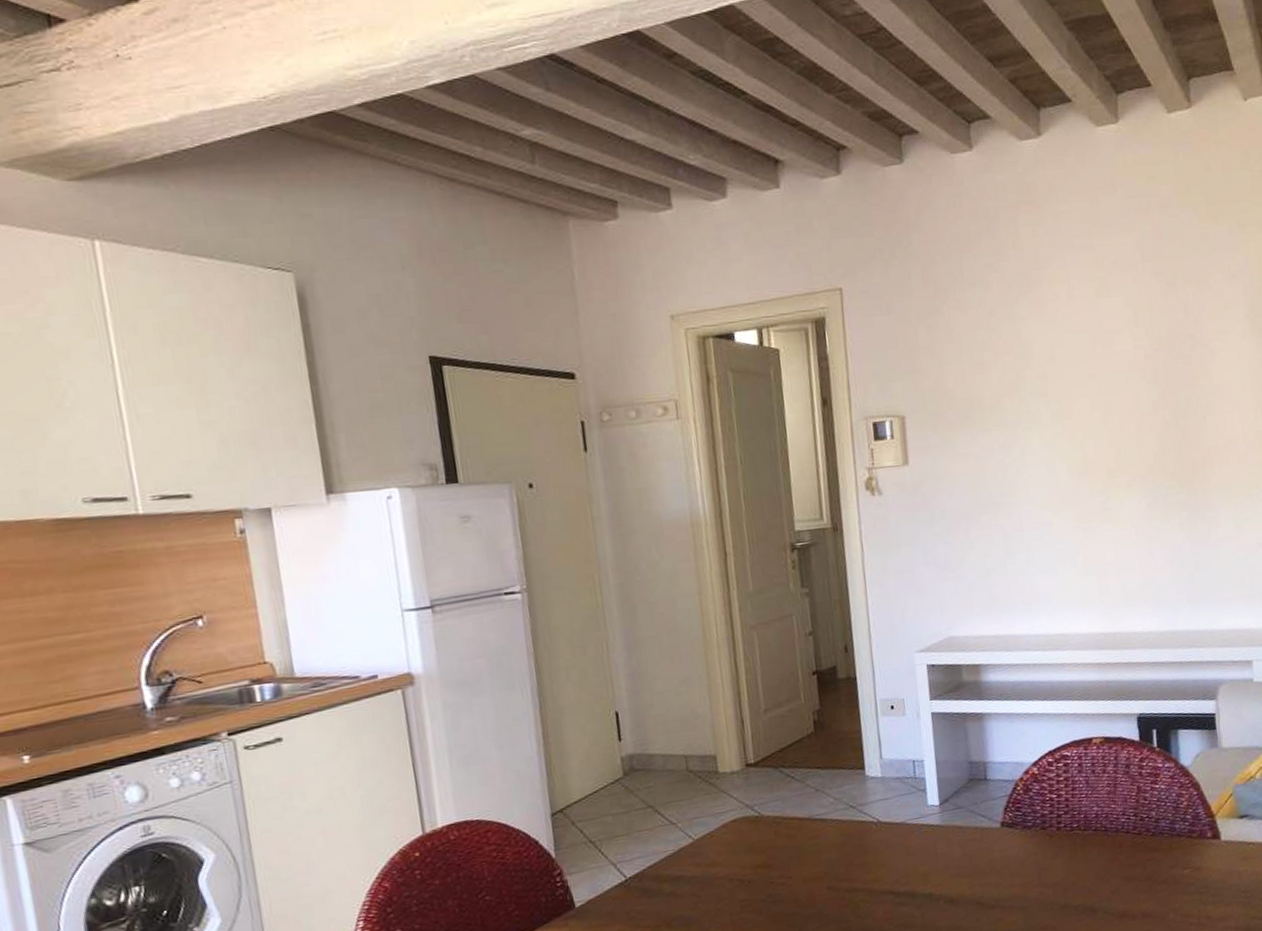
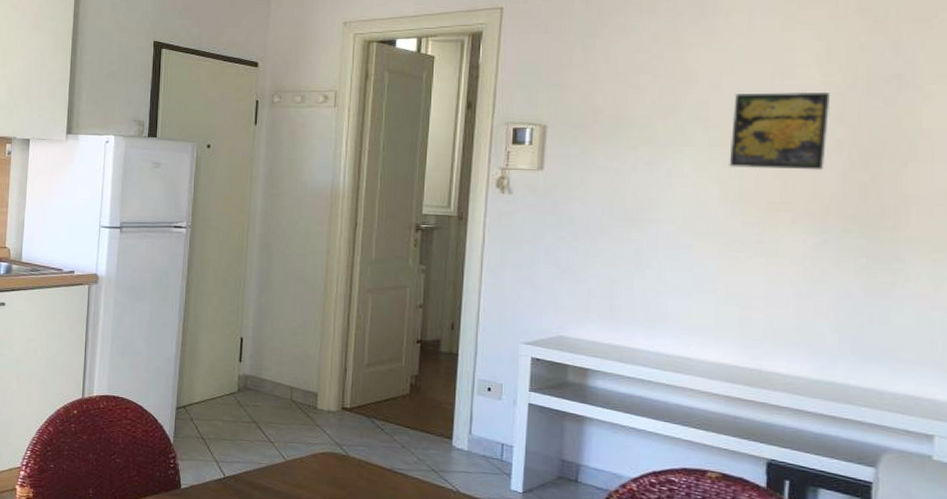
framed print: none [1066,357,1146,439] -> present [729,91,831,171]

